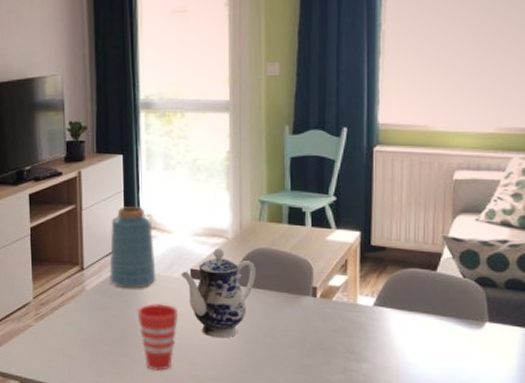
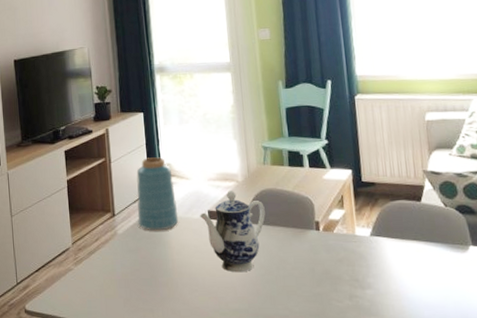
cup: present [137,304,179,371] -> none [164,243,201,306]

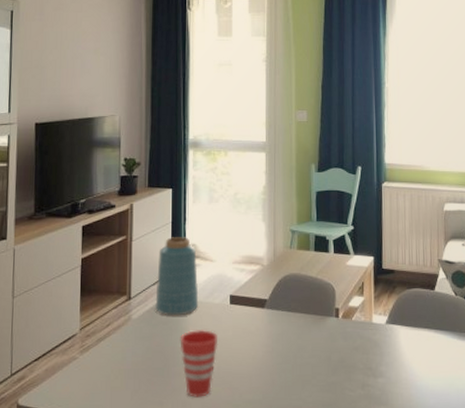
cup: none [164,243,201,306] -> present [180,330,218,398]
teapot: present [200,191,266,273] -> none [221,275,287,361]

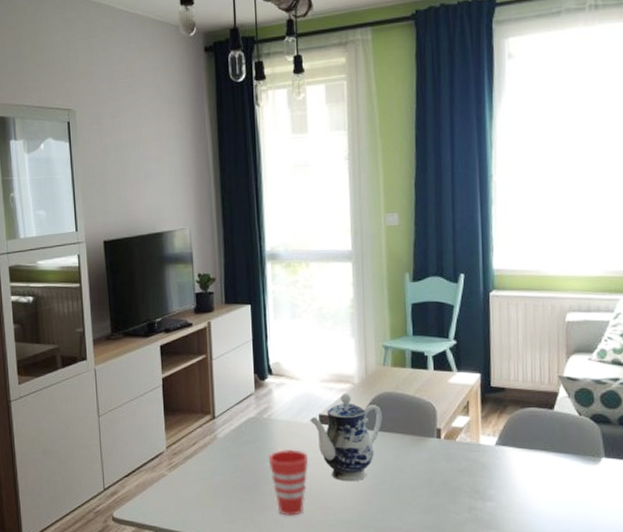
vase: present [155,237,199,316] -> none [240,355,286,436]
teapot: none [221,275,287,361] -> present [310,394,382,482]

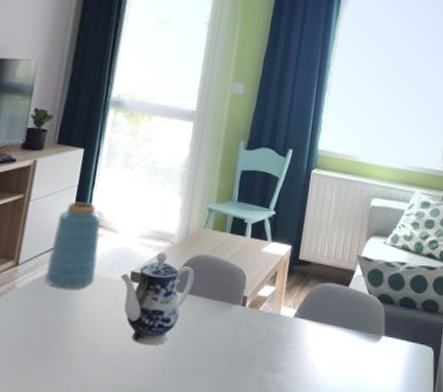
vase: none [240,355,286,436] -> present [45,201,101,289]
cup: present [268,449,309,516] -> none [66,306,111,380]

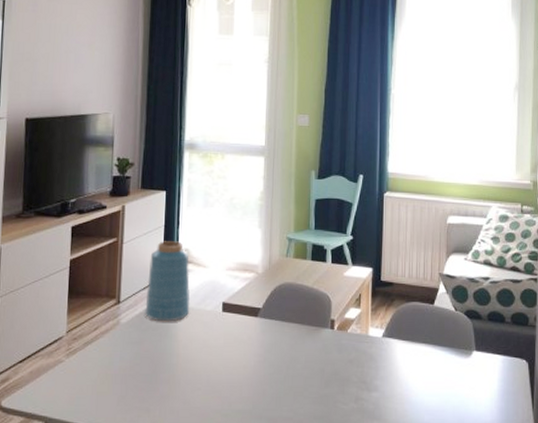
teapot: present [120,252,195,346] -> none [213,282,282,371]

